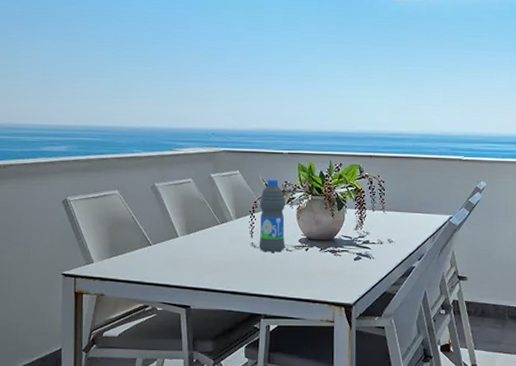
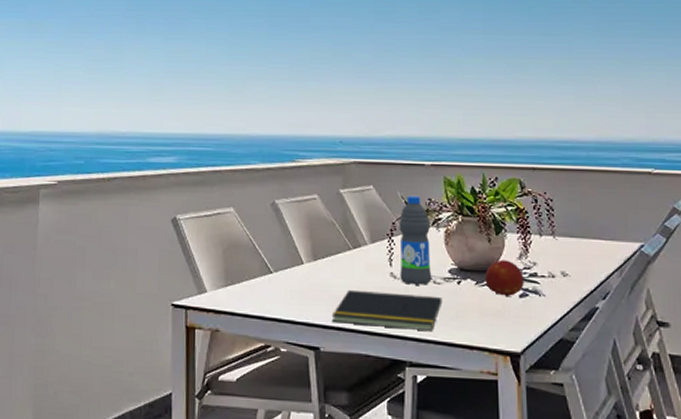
notepad: none [201,257,293,289] -> present [331,289,443,331]
fruit: none [328,230,359,261] -> present [485,259,524,298]

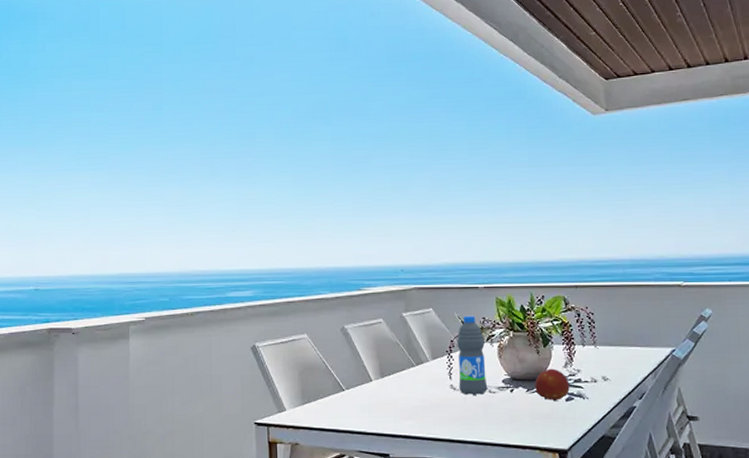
notepad: present [331,289,443,331] -> none [399,401,498,434]

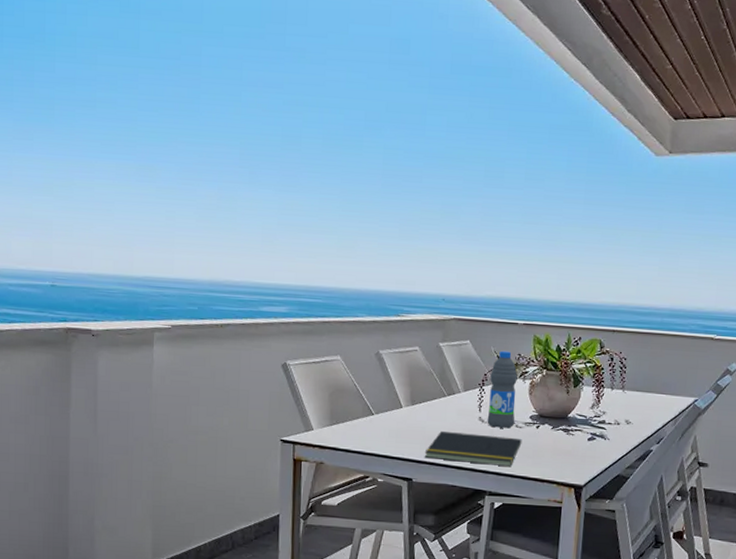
notepad: none [399,401,498,434] -> present [424,430,522,466]
fruit: present [535,369,570,402] -> none [560,408,594,440]

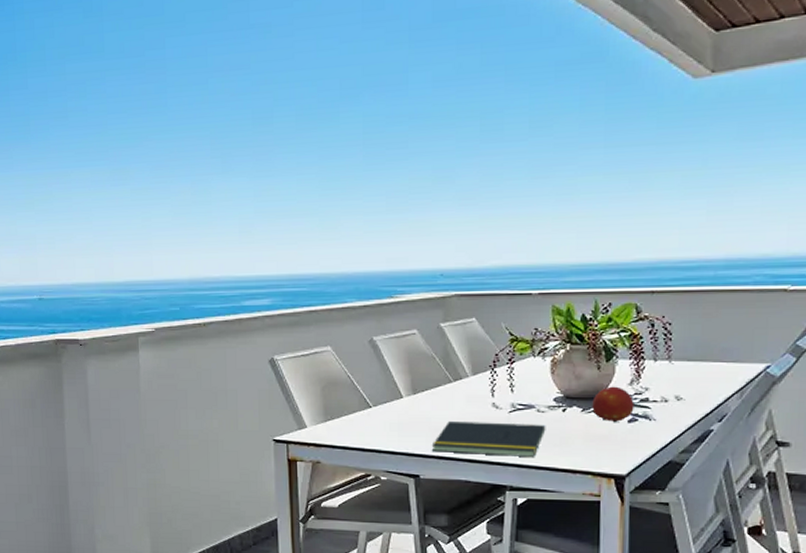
water bottle: present [487,350,518,429] -> none [502,326,536,414]
fruit: none [560,408,594,440] -> present [592,386,634,423]

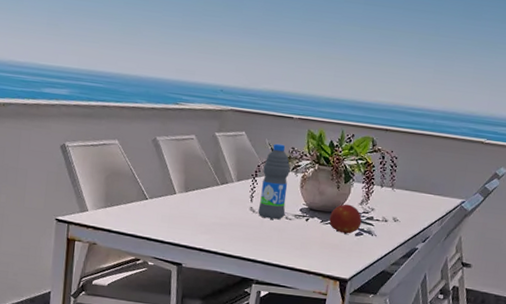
notepad: present [431,420,546,457] -> none [195,218,291,257]
water bottle: none [502,326,536,414] -> present [257,143,290,220]

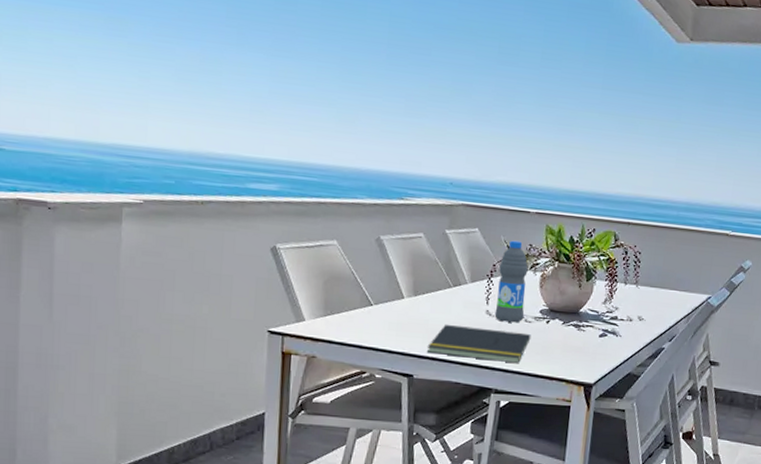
notepad: none [195,218,291,257] -> present [427,324,531,363]
fruit: present [329,204,362,235] -> none [571,303,606,337]

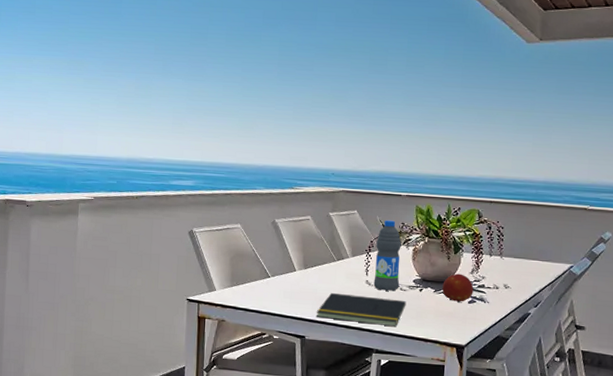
fruit: none [571,303,606,337] -> present [442,273,474,303]

